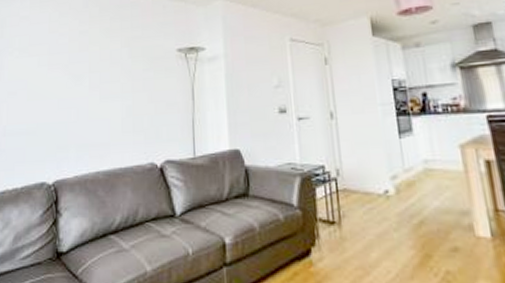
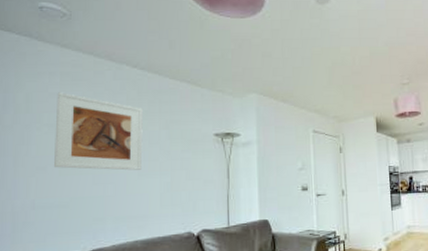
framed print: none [23,15,105,94] -> present [54,92,143,171]

